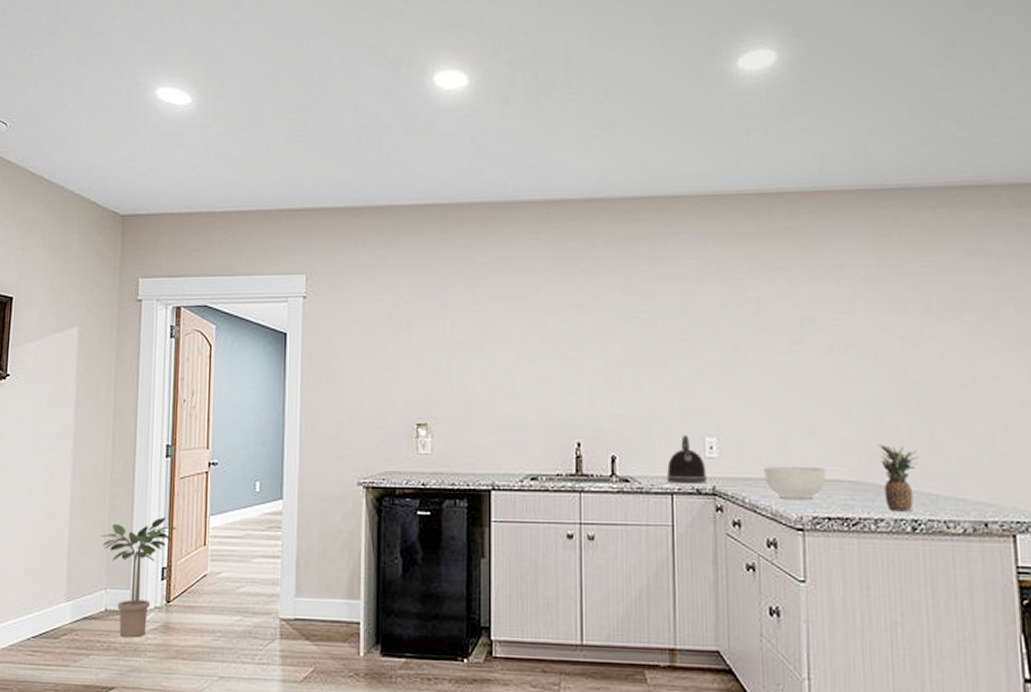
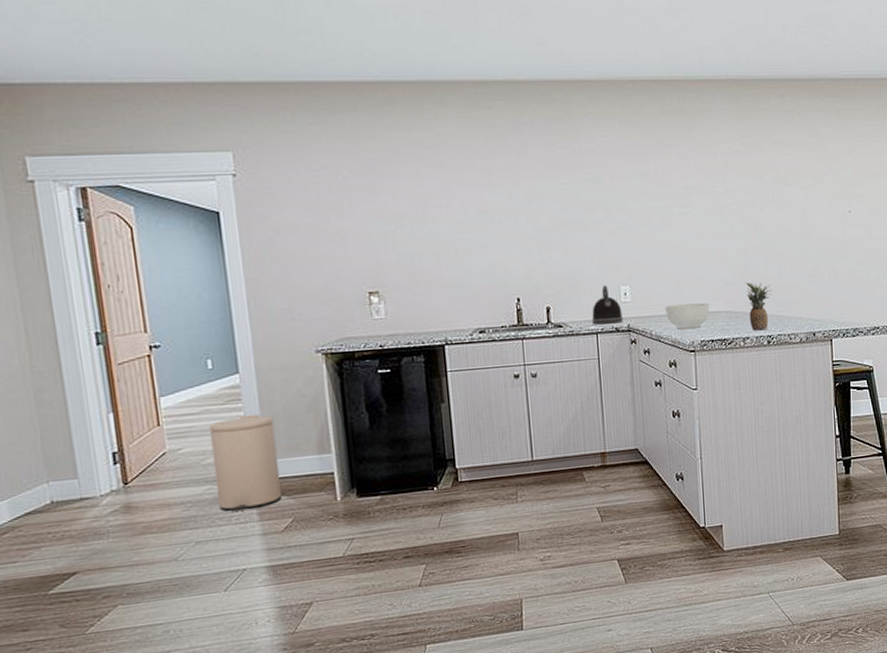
potted plant: present [101,518,177,638] -> none [30,405,124,525]
pedal bin: none [246,545,308,651] -> present [209,414,282,512]

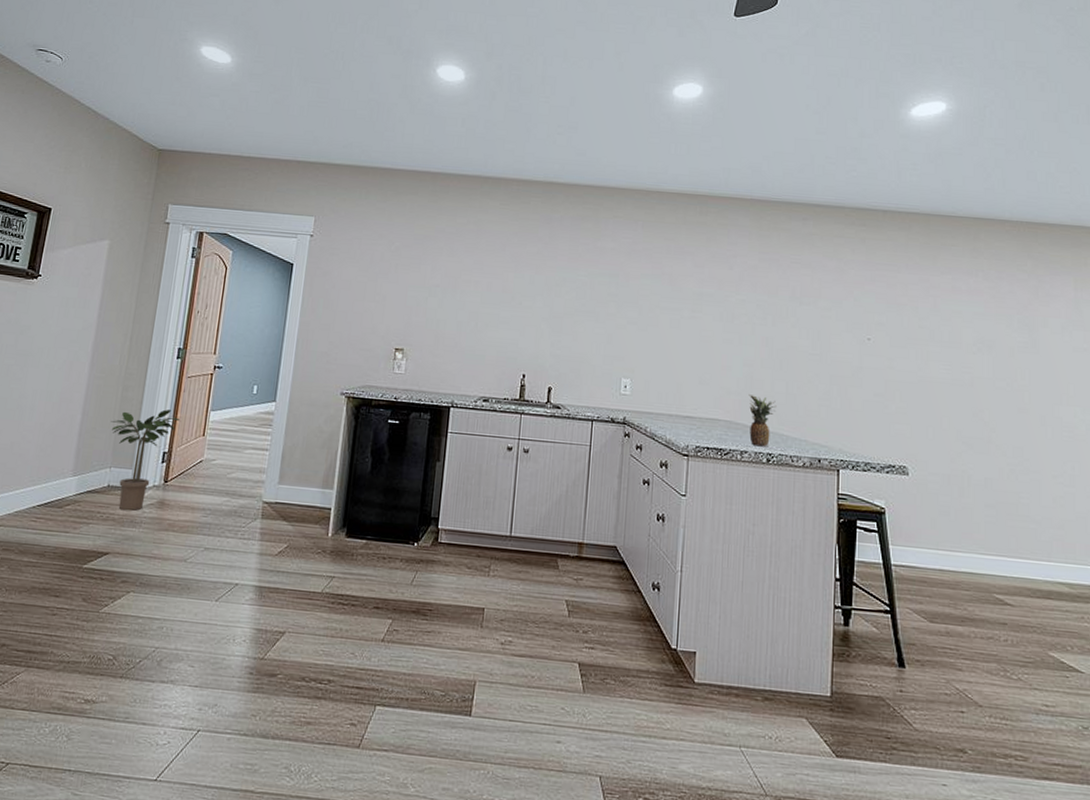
potted plant: none [30,405,124,525] -> present [111,409,181,511]
pedal bin: present [209,414,282,512] -> none [231,440,293,528]
kettle: present [591,285,623,325] -> none [589,375,620,414]
bowl: present [665,303,710,330] -> none [663,405,709,434]

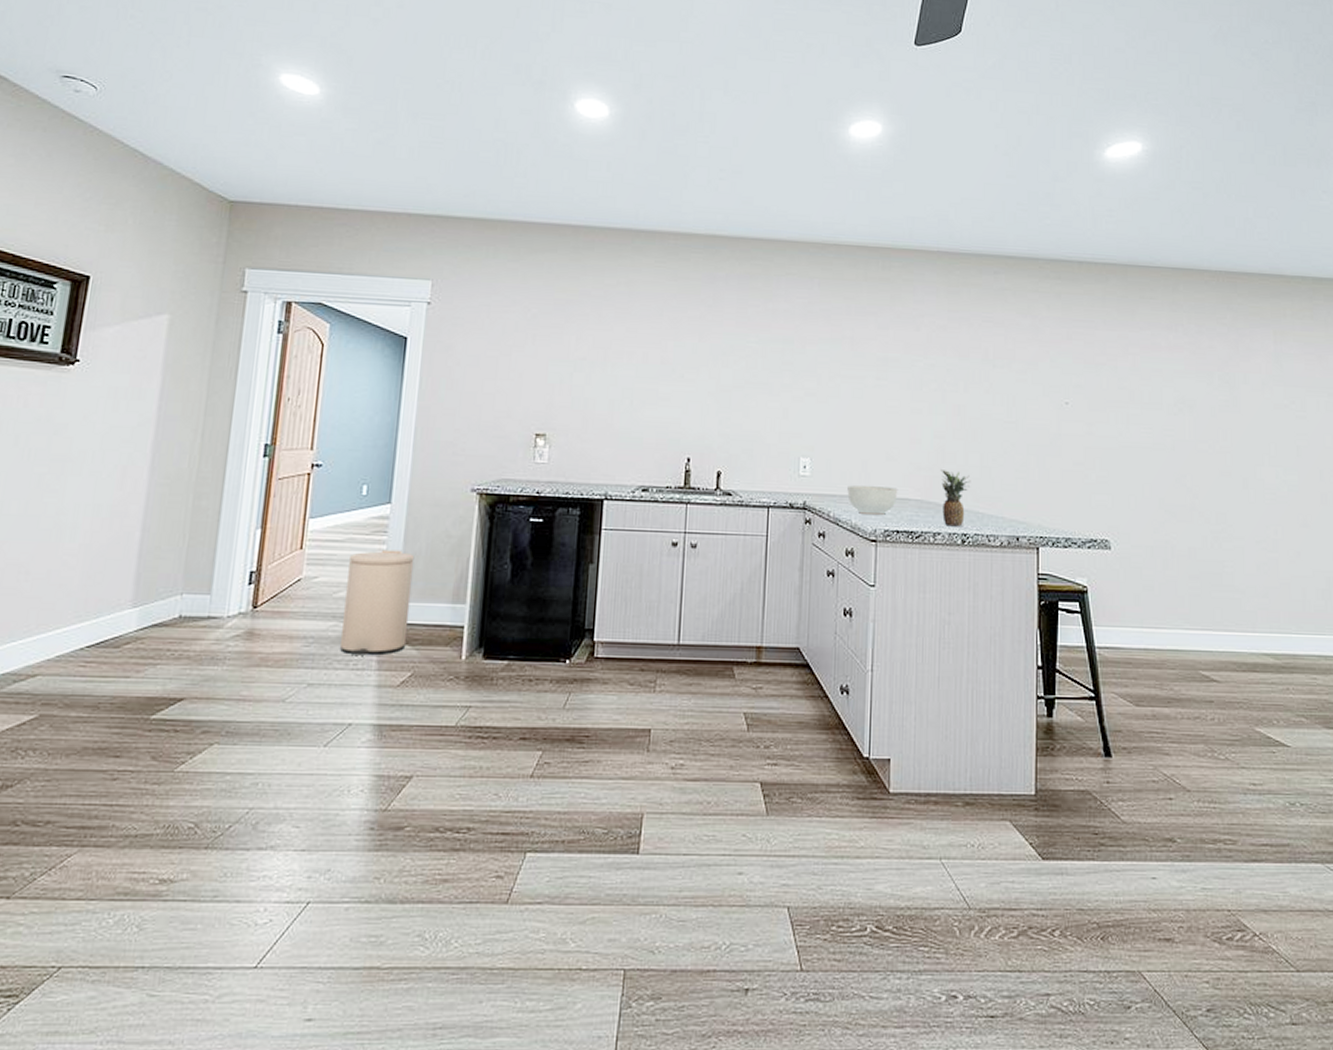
potted plant: present [111,409,181,511] -> none [180,520,271,646]
pedal bin: none [231,440,293,528] -> present [340,549,415,656]
bowl: none [663,405,709,434] -> present [847,485,898,516]

